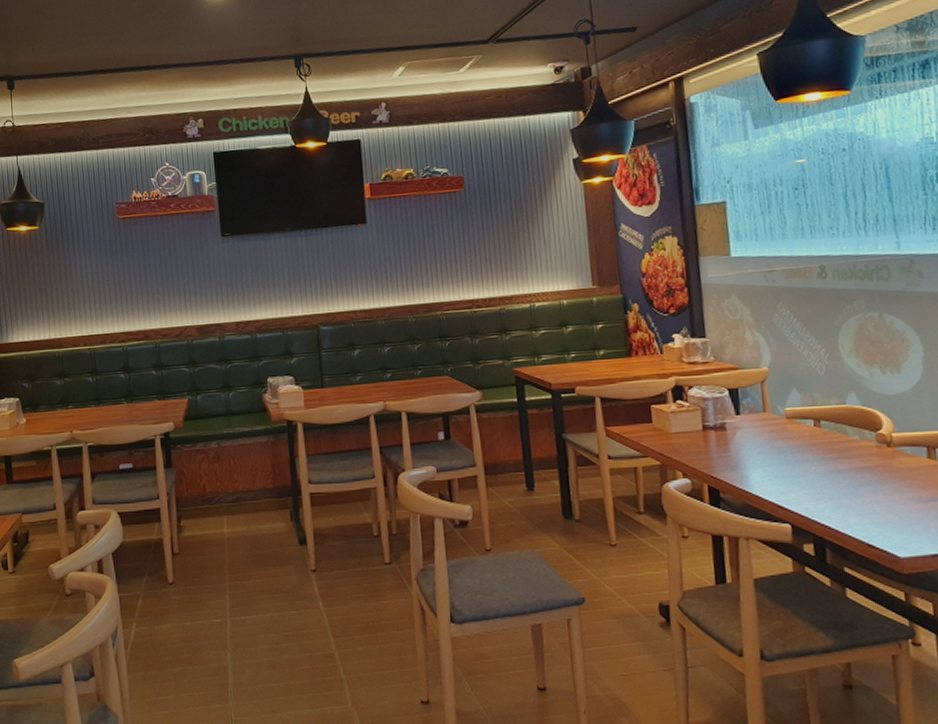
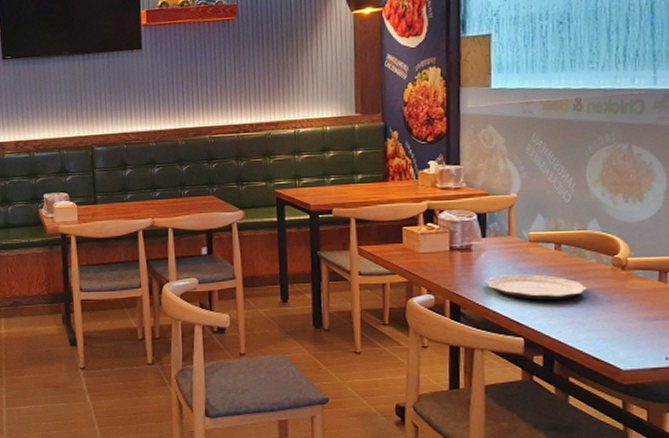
plate: none [742,453,853,482] -> present [484,274,587,301]

